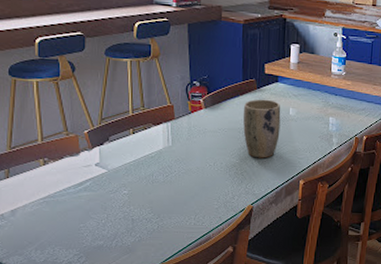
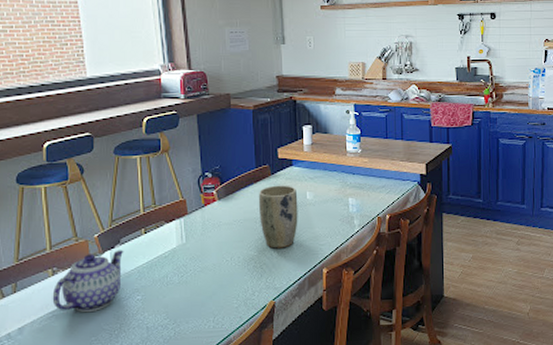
teapot: none [43,147,113,202] -> present [52,250,124,313]

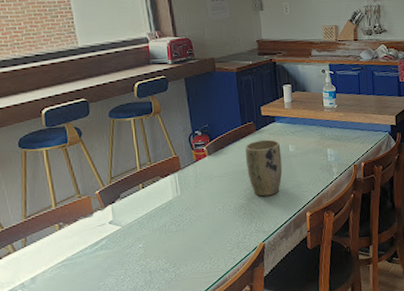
teapot: present [52,250,124,313] -> none [60,204,125,261]

